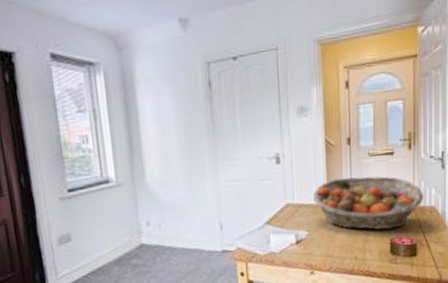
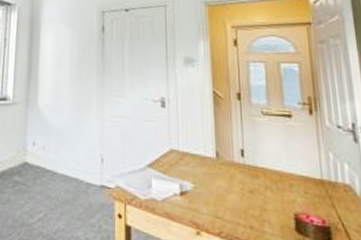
fruit basket: present [312,176,423,230] -> none [199,133,334,202]

